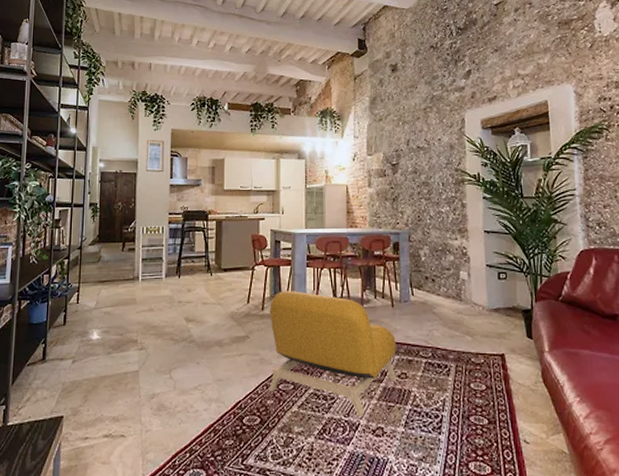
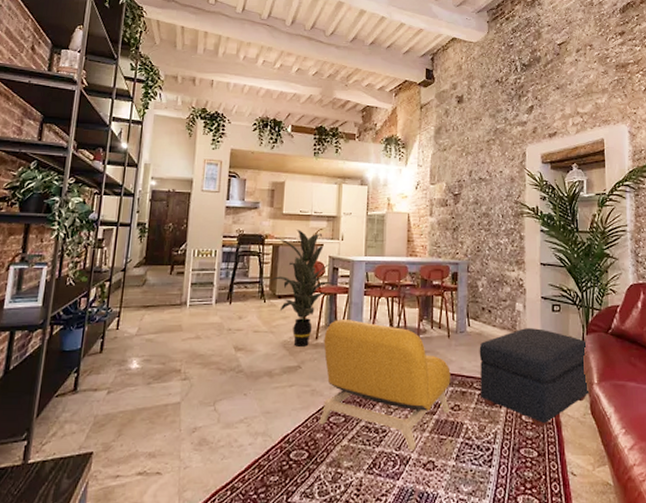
indoor plant: none [215,205,280,317] -> present [269,230,338,347]
ottoman: none [424,296,542,395] -> present [479,328,591,427]

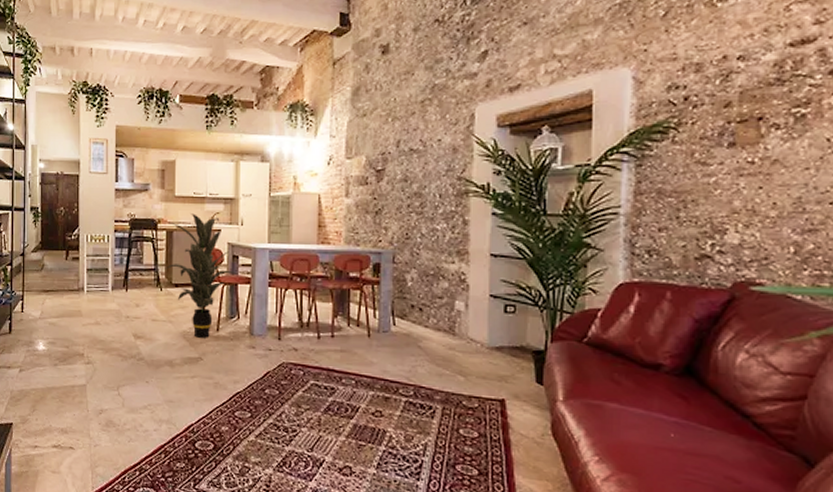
armchair: present [319,320,451,451] -> none [224,312,371,454]
ottoman: present [479,328,591,427] -> none [406,331,553,444]

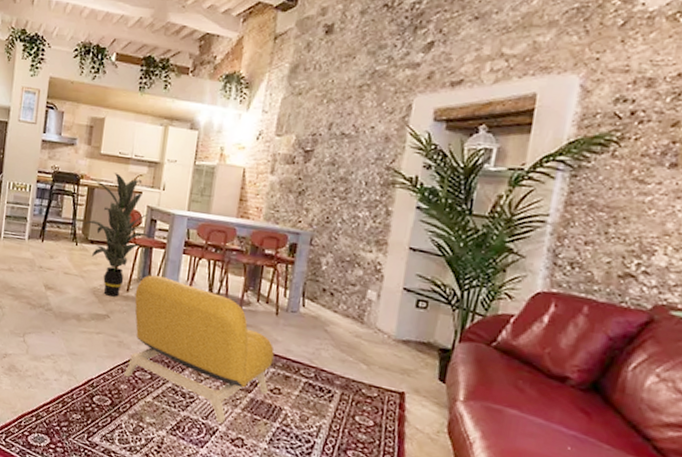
armchair: none [224,312,371,454] -> present [124,275,274,424]

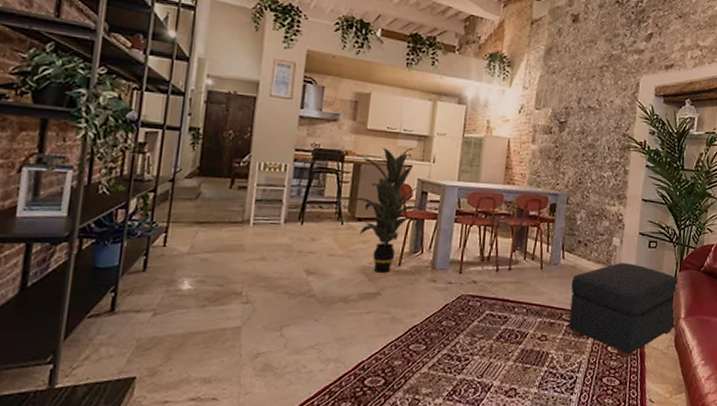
armchair: present [124,275,274,424] -> none [398,246,540,379]
ottoman: none [307,320,458,434] -> present [568,263,679,358]

